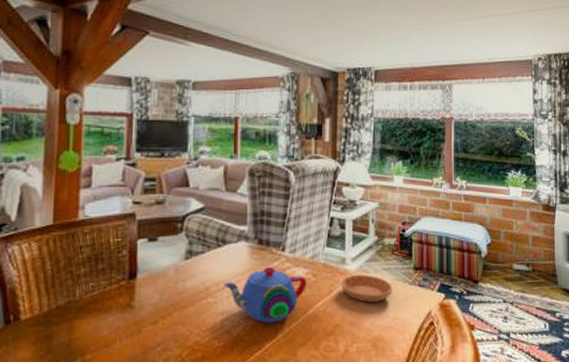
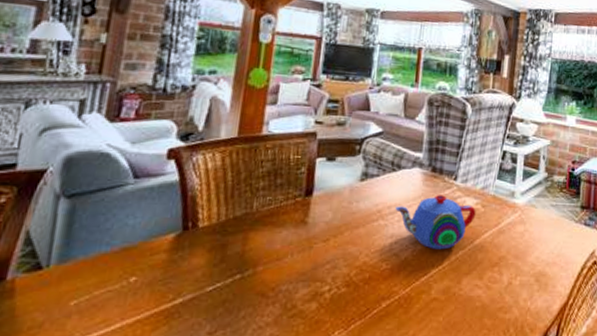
saucer: present [341,275,393,303] -> none [509,209,559,238]

